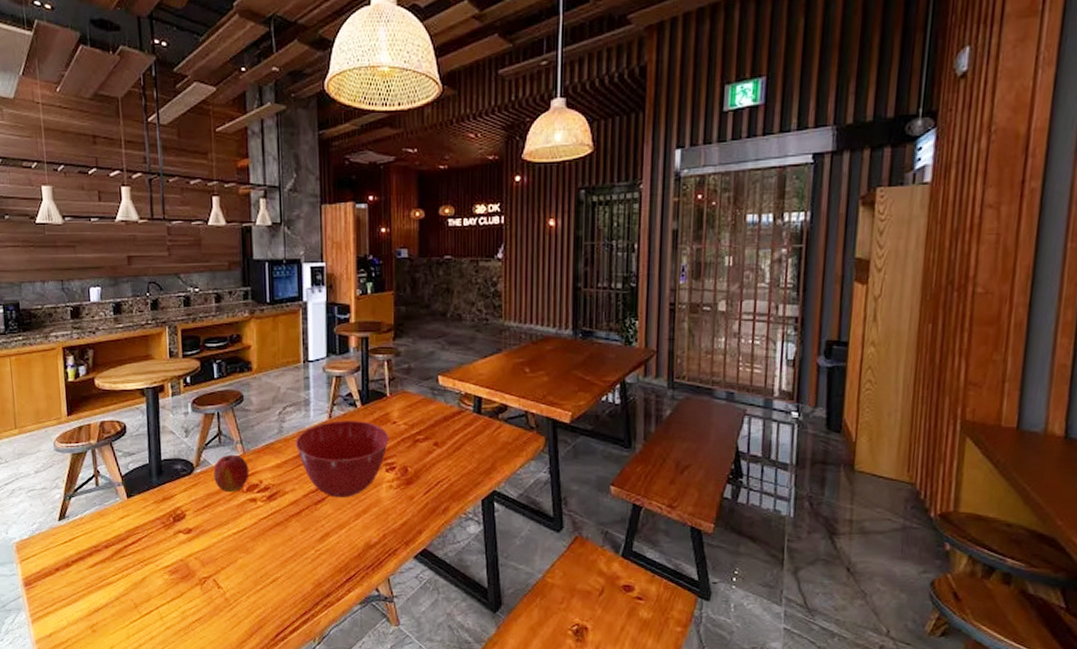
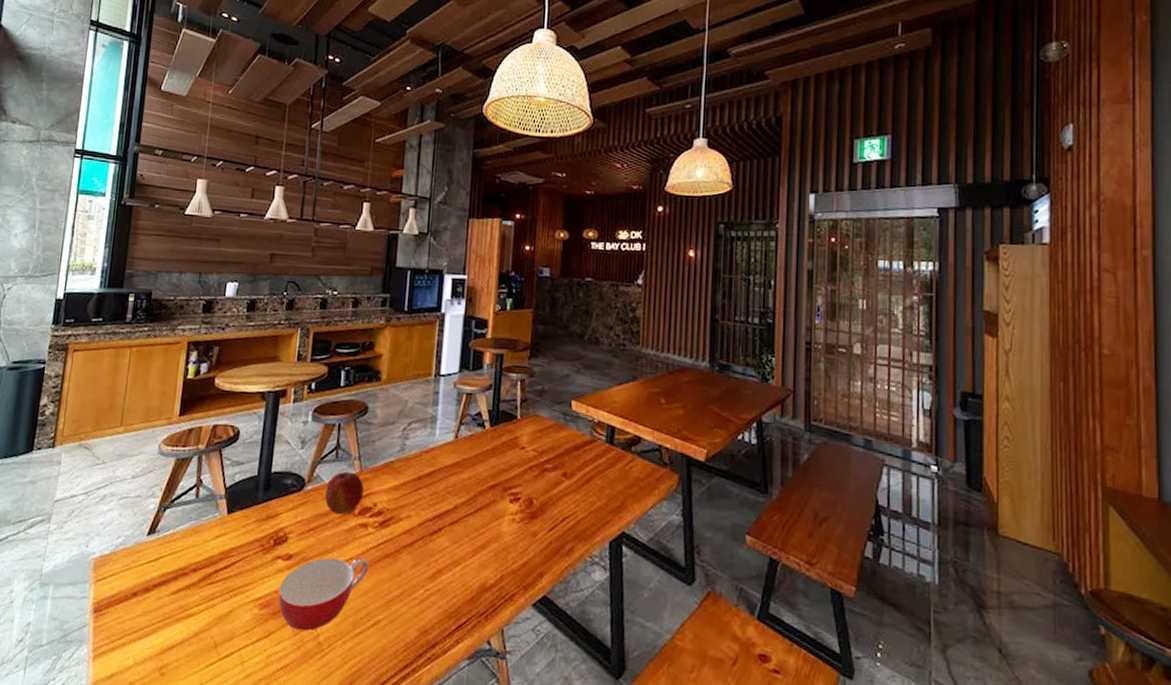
bowl: none [184,527,263,590] -> present [278,557,369,631]
mixing bowl: present [295,421,389,498] -> none [416,441,516,530]

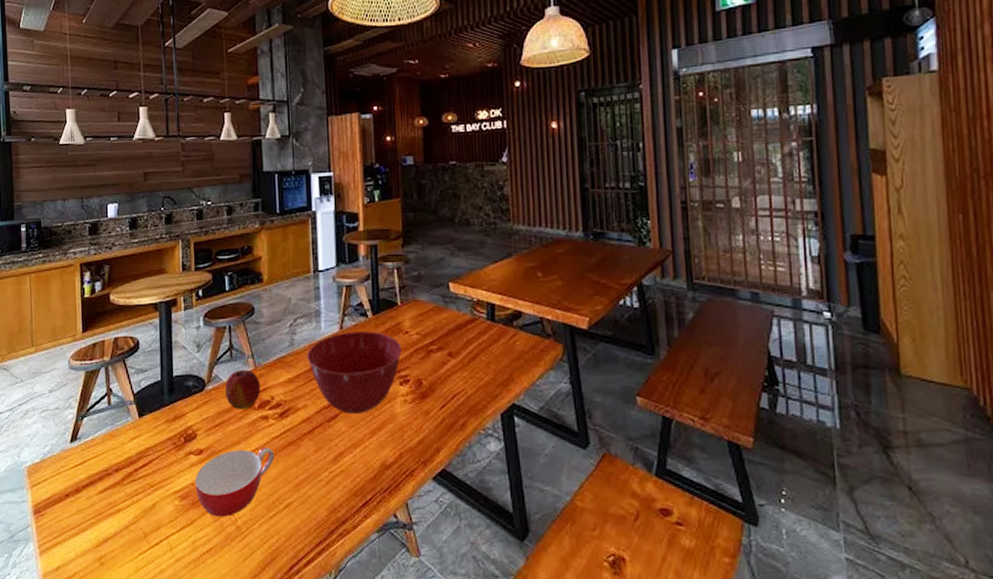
mixing bowl: none [416,441,516,530] -> present [306,332,402,414]

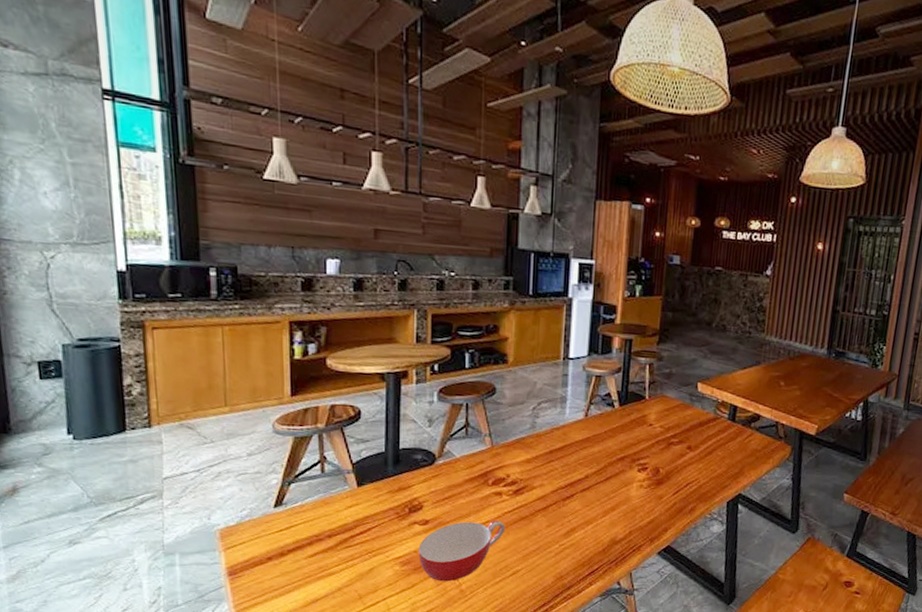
apple: present [224,369,261,409] -> none [456,447,497,485]
mixing bowl: present [306,332,402,414] -> none [547,419,644,495]

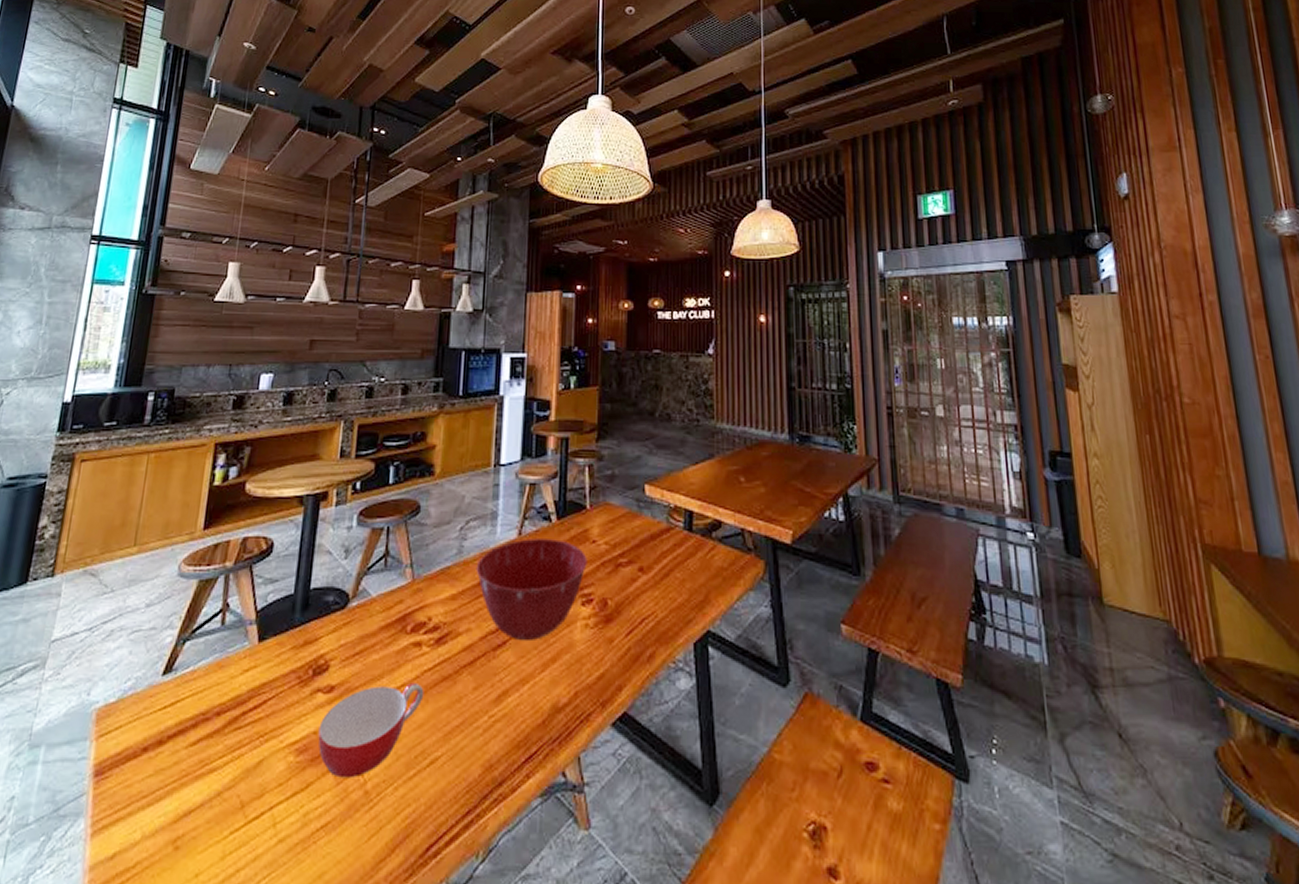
mixing bowl: none [547,419,644,495] -> present [476,538,587,642]

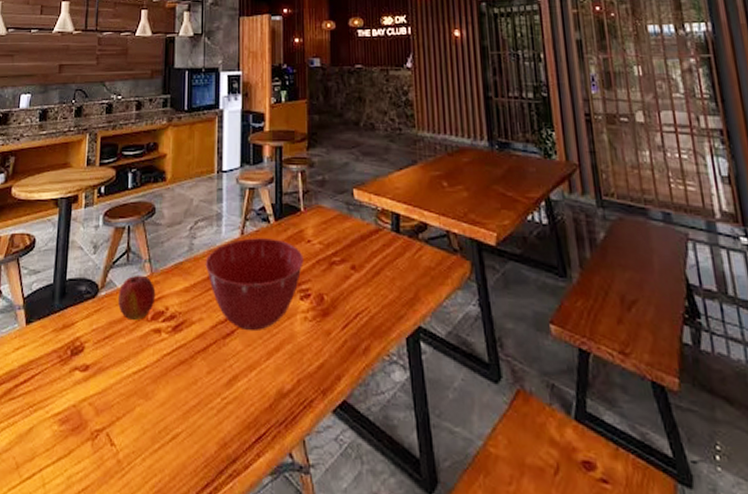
bowl: present [318,683,424,778] -> none [77,366,165,448]
apple: none [371,581,417,633] -> present [117,274,156,320]

